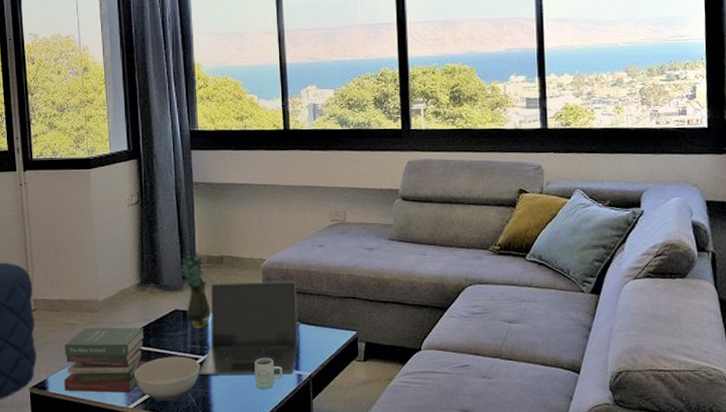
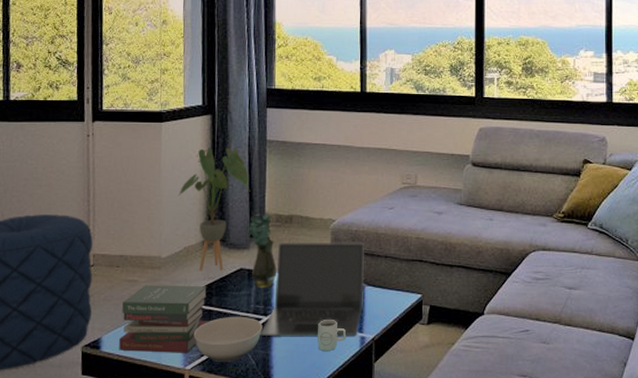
house plant: none [109,191,180,314] -> present [177,147,250,271]

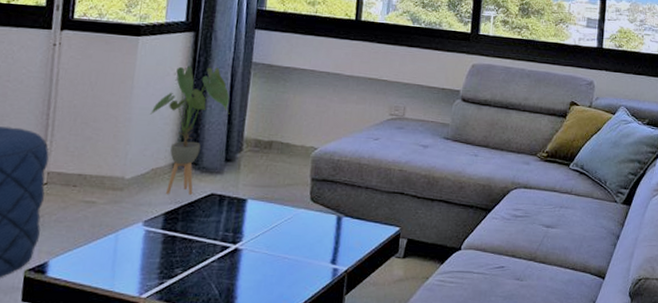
books: present [119,285,209,353] -> none [67,207,173,281]
bowl: present [193,316,263,362] -> none [152,243,230,291]
vase: present [247,212,278,288] -> none [222,136,251,215]
laptop: present [260,241,365,337] -> none [226,167,346,267]
mug: present [317,319,347,352] -> none [287,249,319,283]

